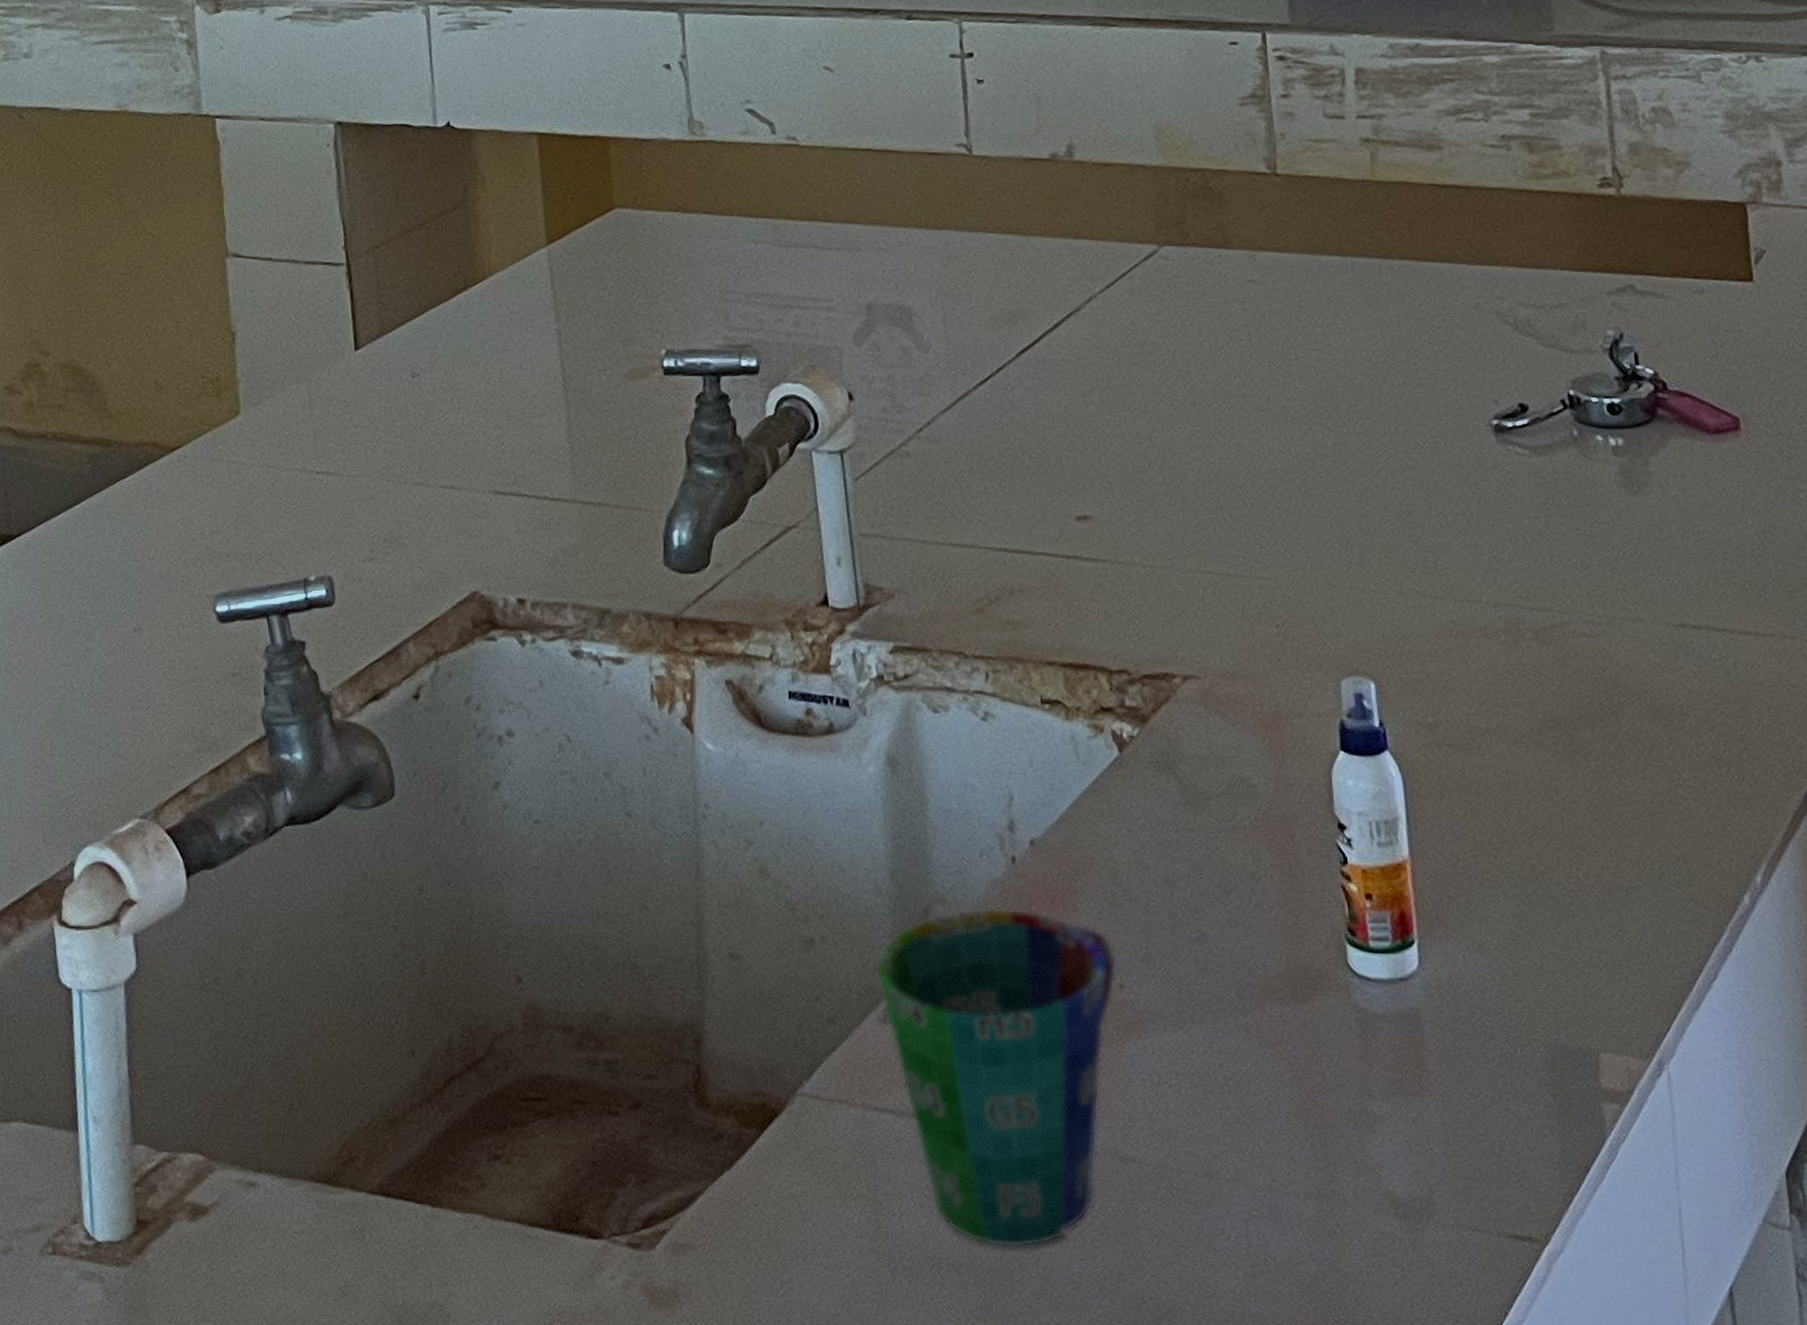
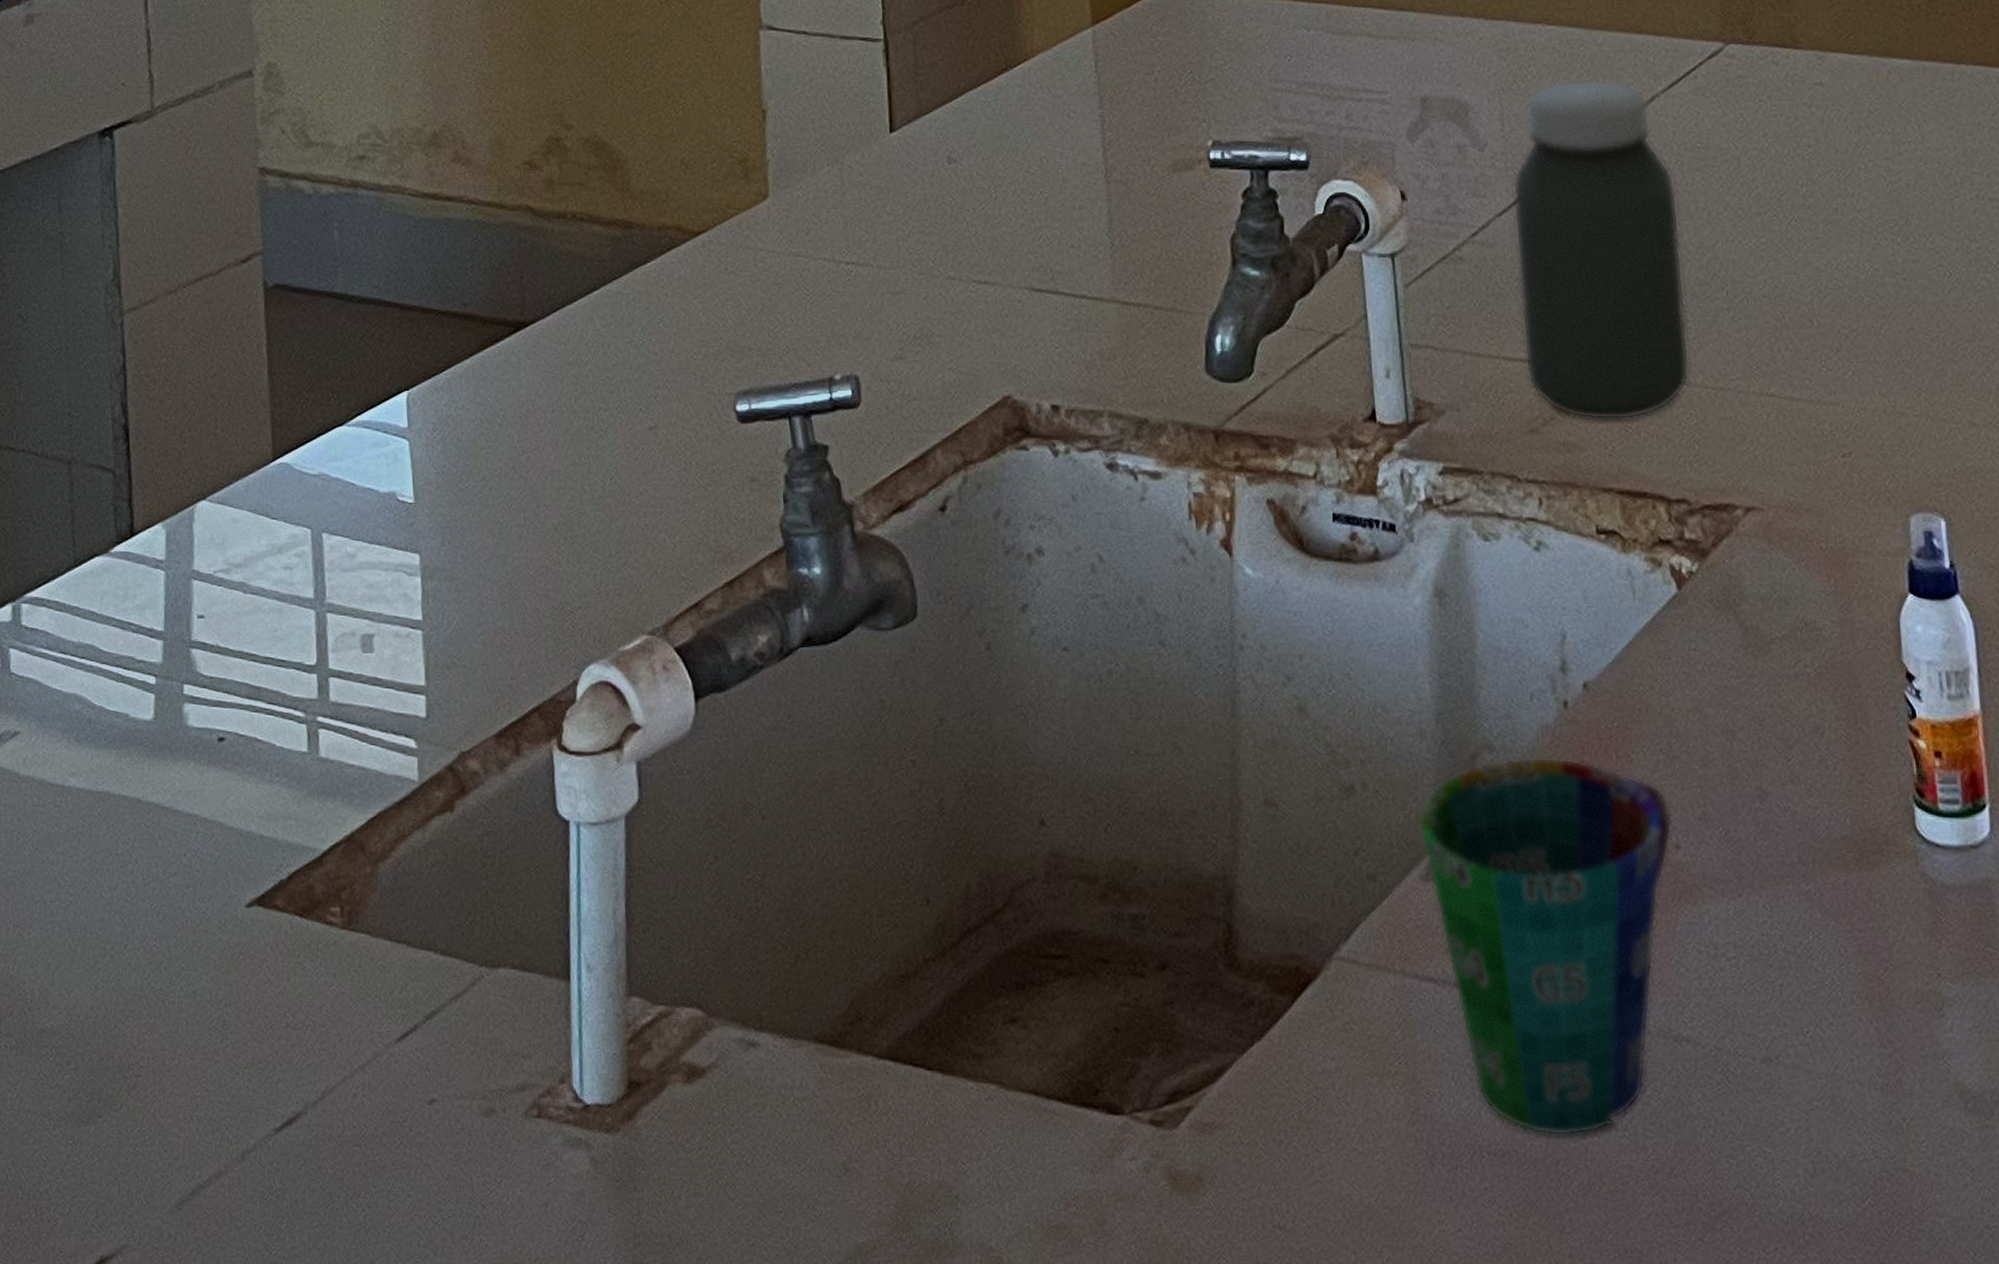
jar: none [955,282,1129,600] -> present [1512,79,1690,421]

